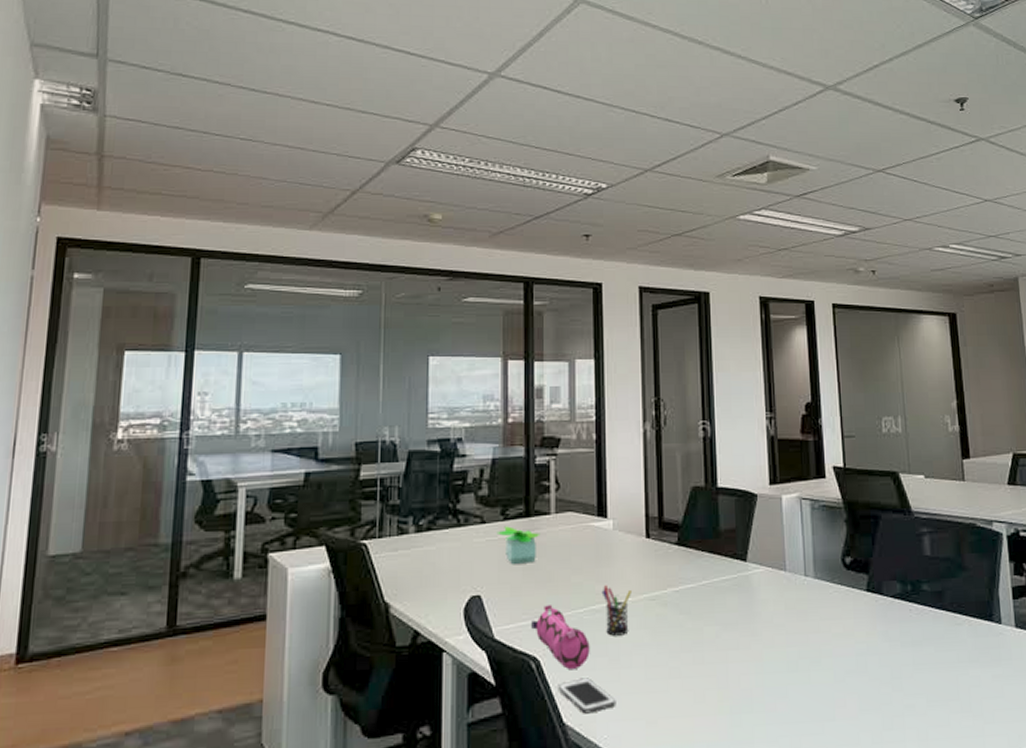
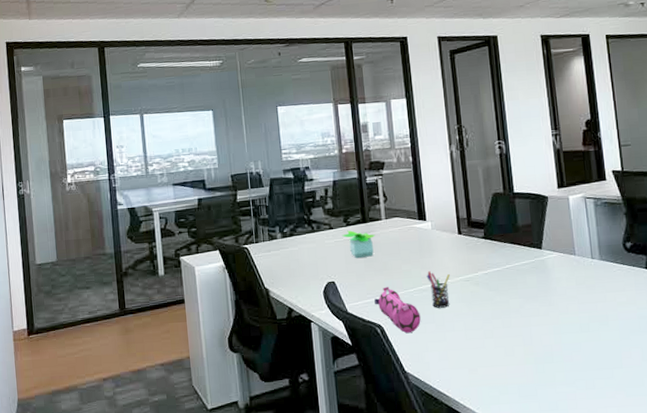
cell phone: present [558,678,616,714] -> none [398,339,444,365]

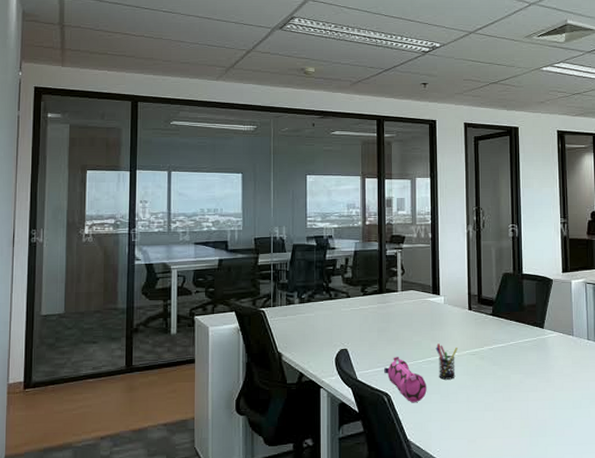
potted plant: present [342,230,376,259] -> none [358,300,391,328]

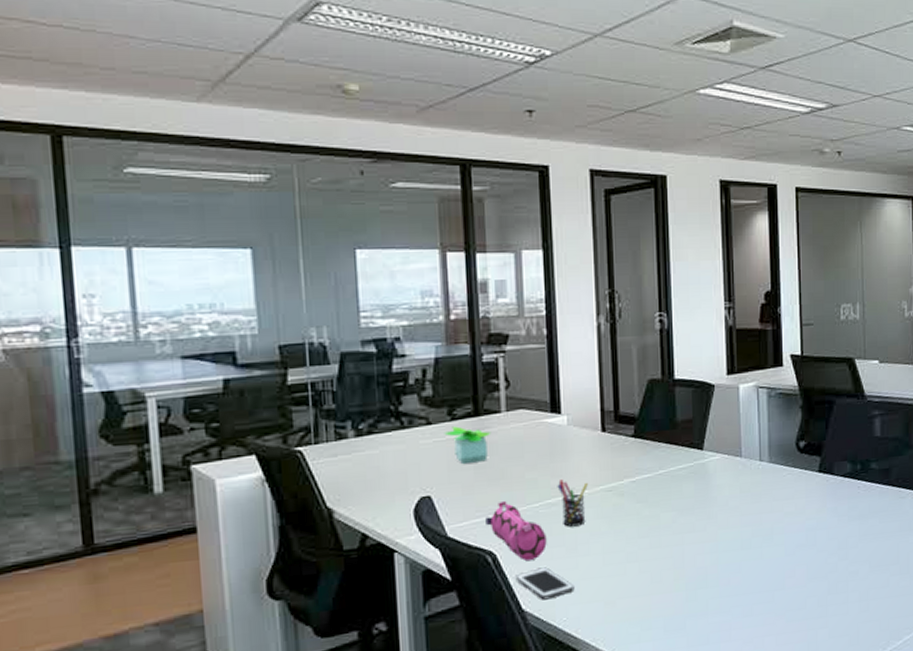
potted plant: none [358,300,391,328] -> present [444,426,491,465]
cell phone: none [403,409,446,434] -> present [515,567,575,600]

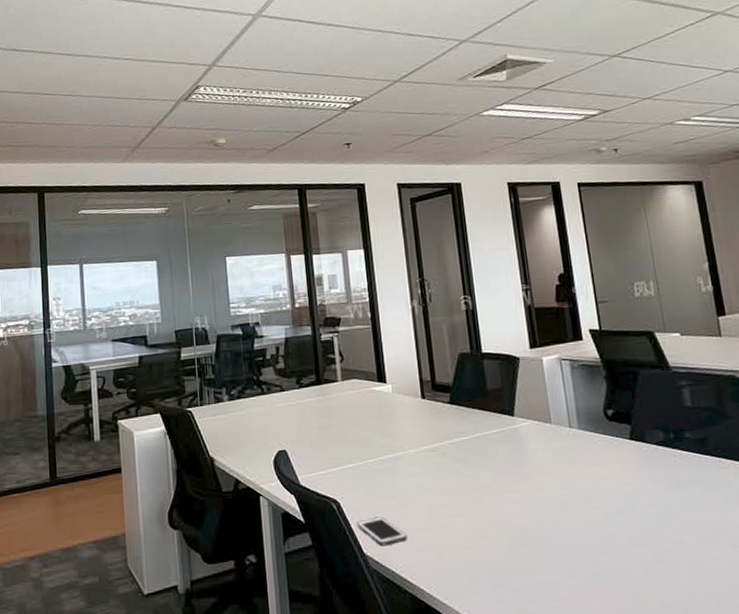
potted plant: present [444,426,491,465] -> none [294,393,331,425]
pencil case: present [485,500,547,562] -> none [330,456,381,510]
pen holder: present [557,479,588,527] -> none [387,439,414,482]

